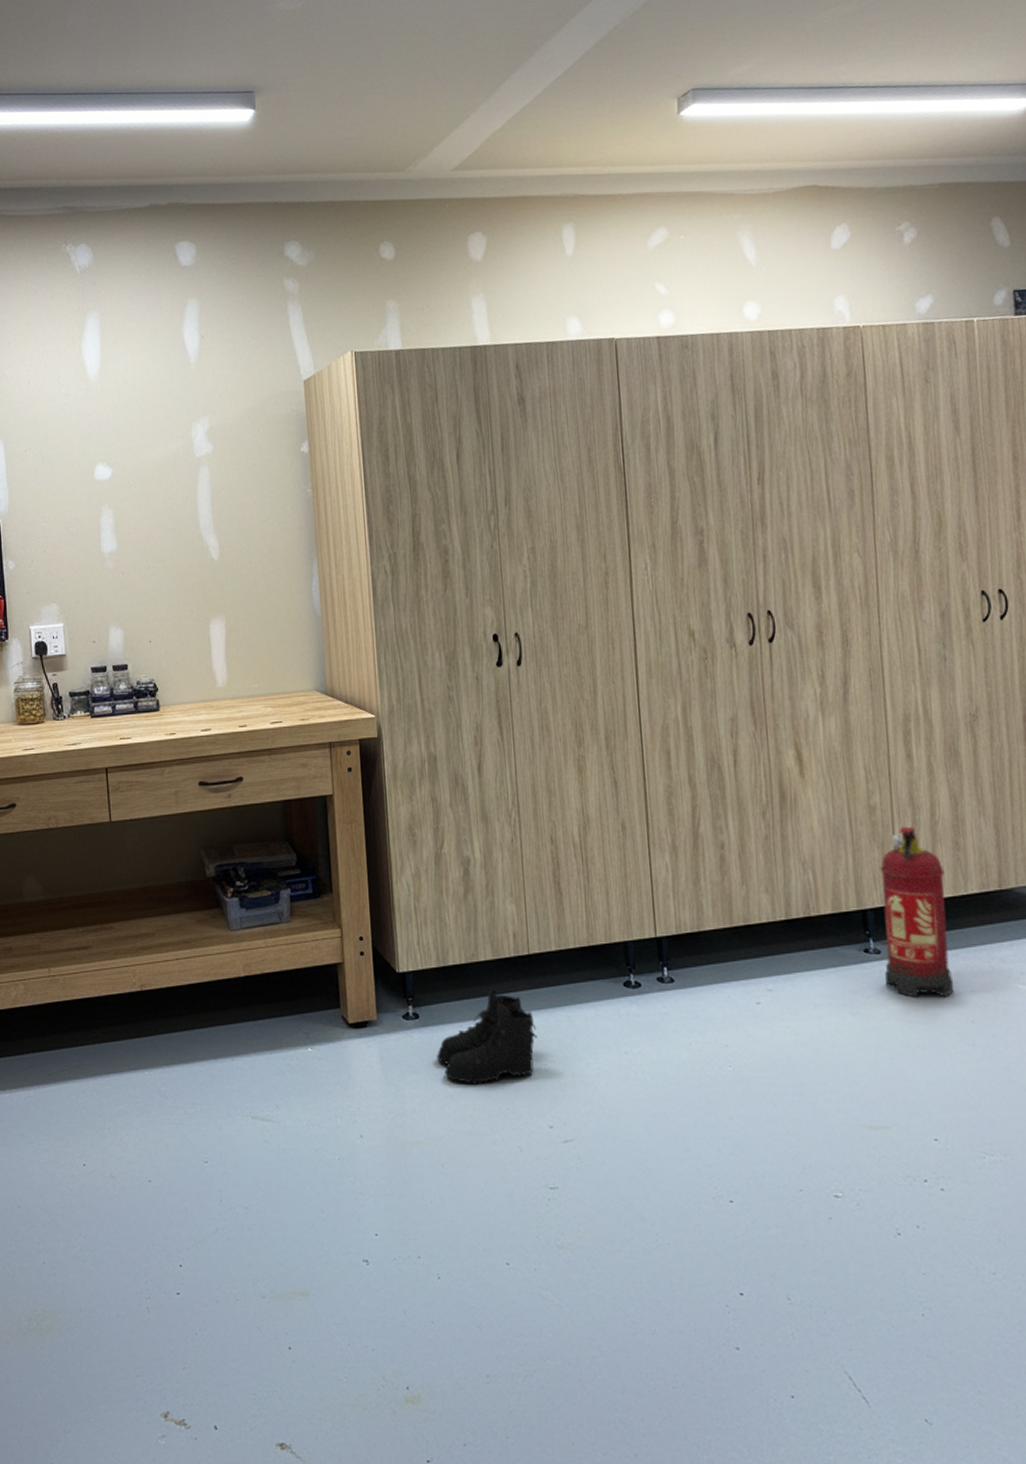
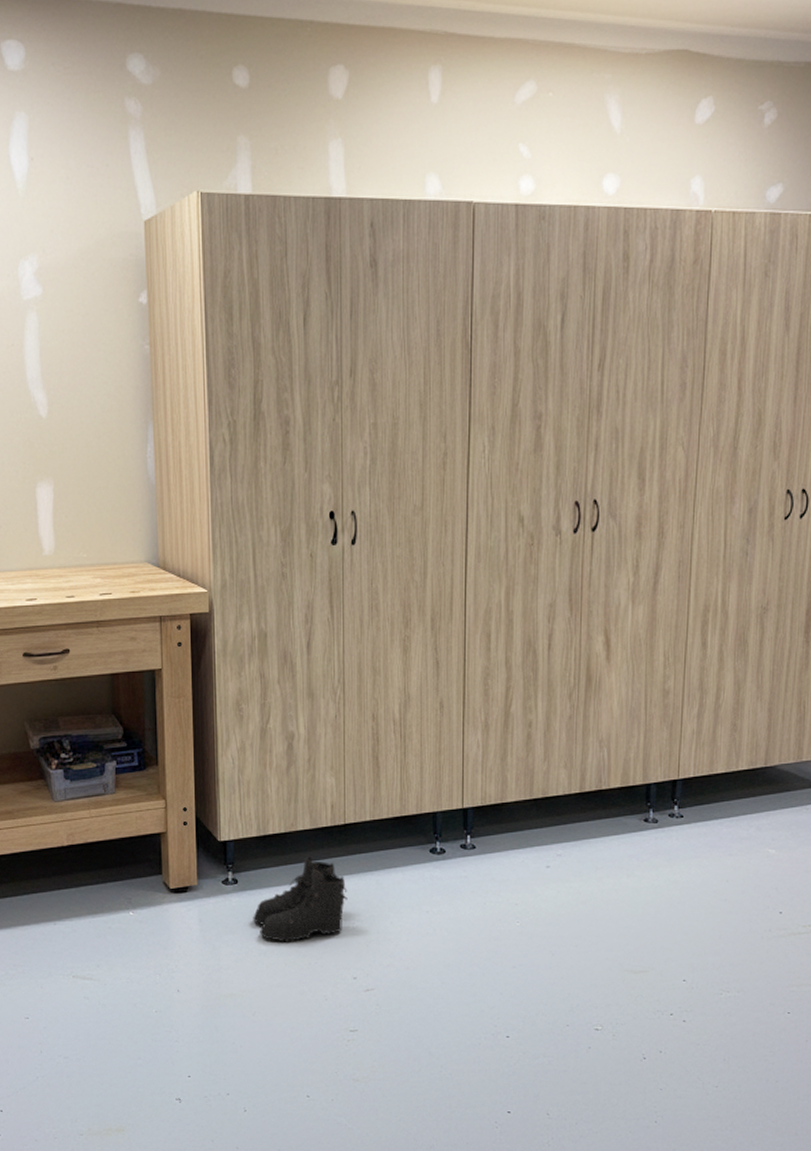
fire extinguisher: present [880,826,954,998] -> none [659,708,721,861]

